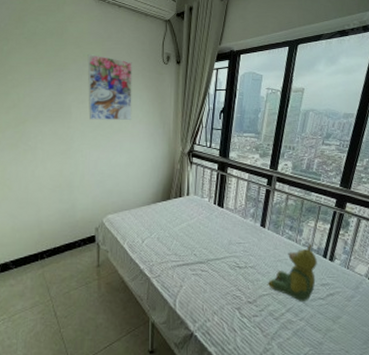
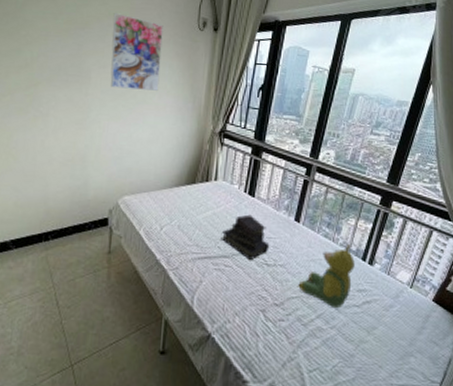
diary: none [196,223,240,265] -> present [221,214,270,261]

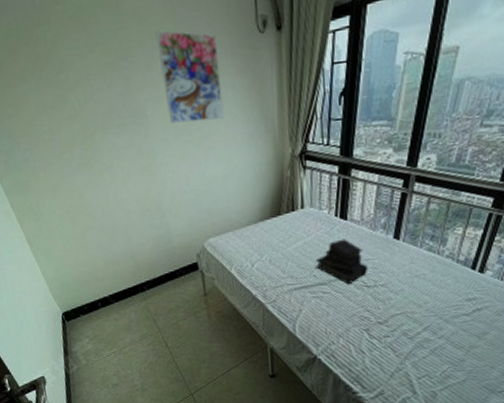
teddy bear: present [298,243,355,309] -> none [402,253,463,320]

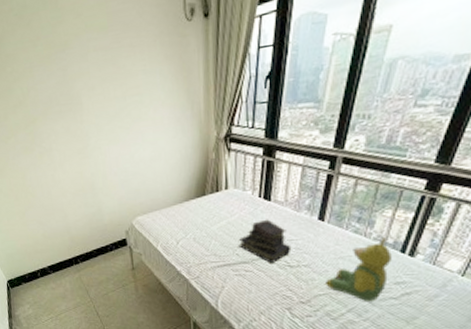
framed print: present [155,30,224,124] -> none [90,23,153,110]
teddy bear: none [402,253,463,320] -> present [326,236,392,302]

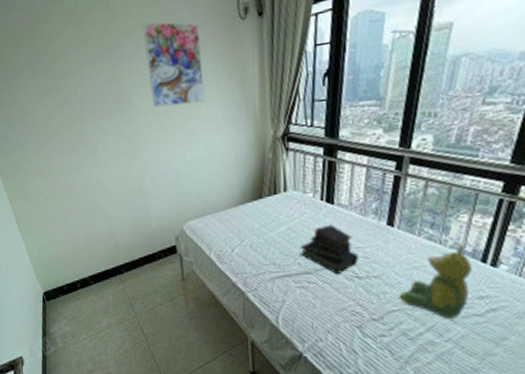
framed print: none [90,23,153,110] -> present [142,21,206,108]

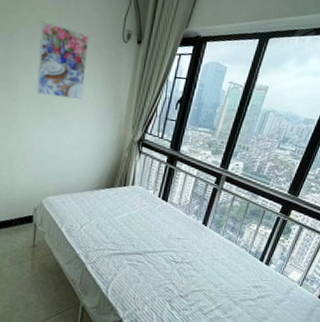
diary: present [299,224,359,275] -> none [135,217,179,258]
teddy bear: present [399,244,472,320] -> none [202,245,253,302]

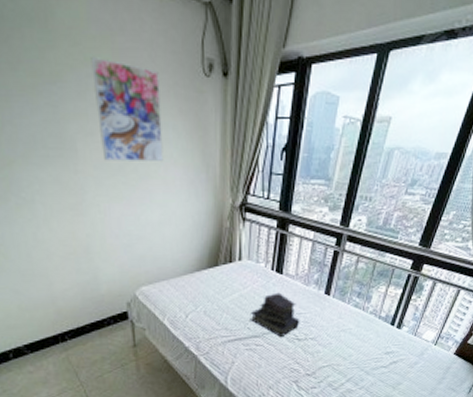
diary: none [135,217,179,258] -> present [250,292,300,338]

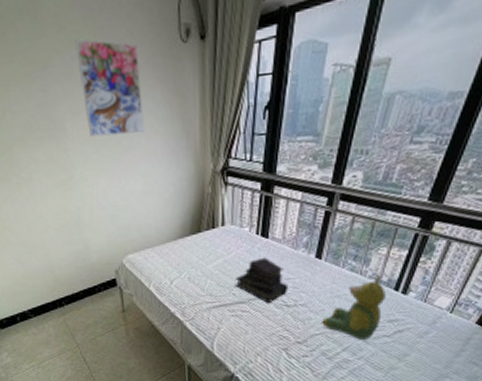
teddy bear: none [329,310,384,372] -> present [322,274,386,341]

